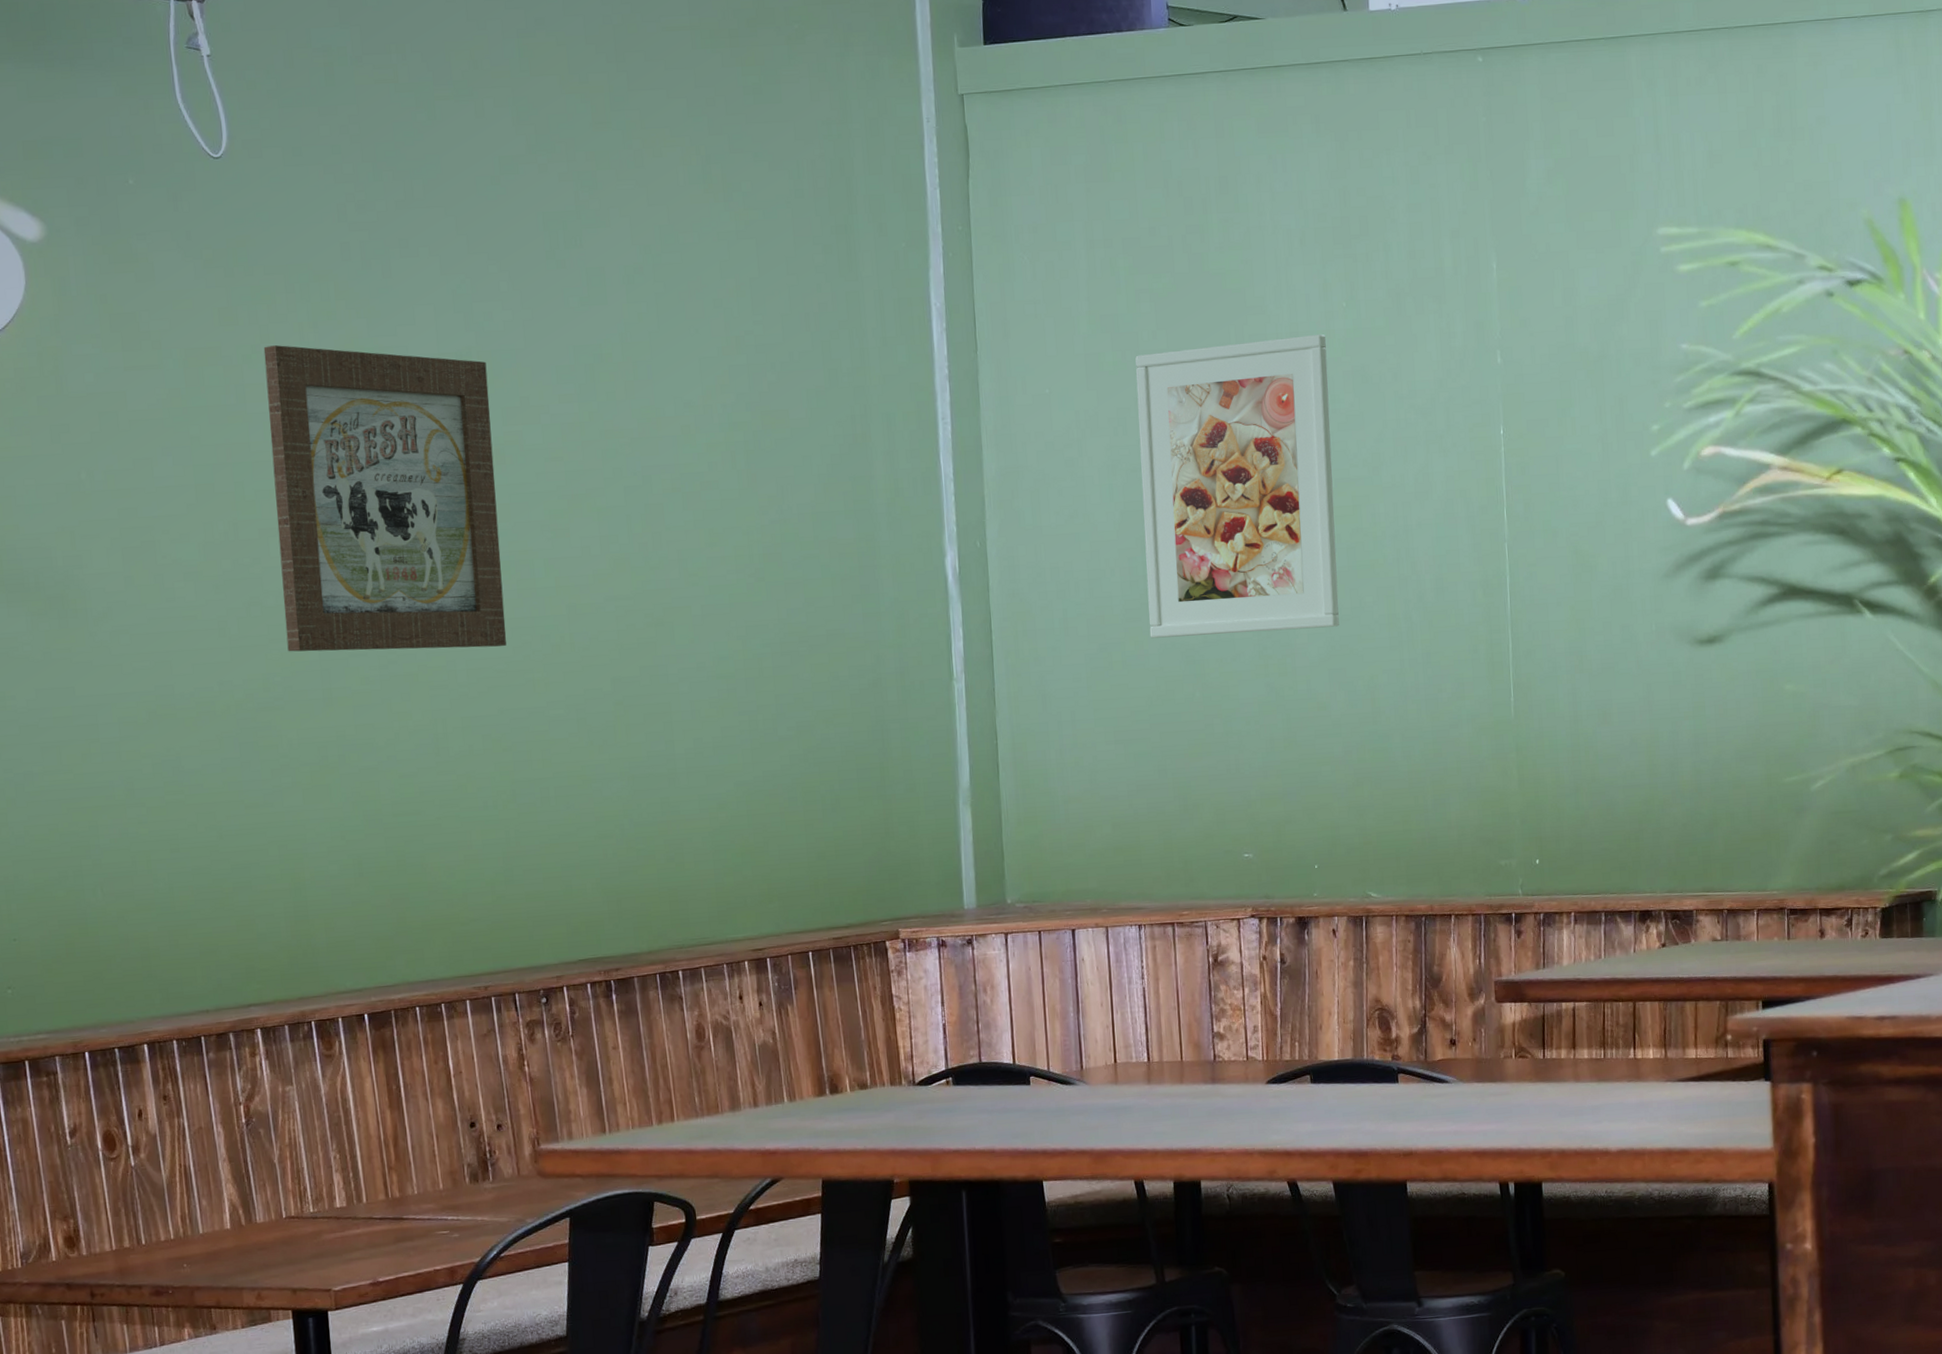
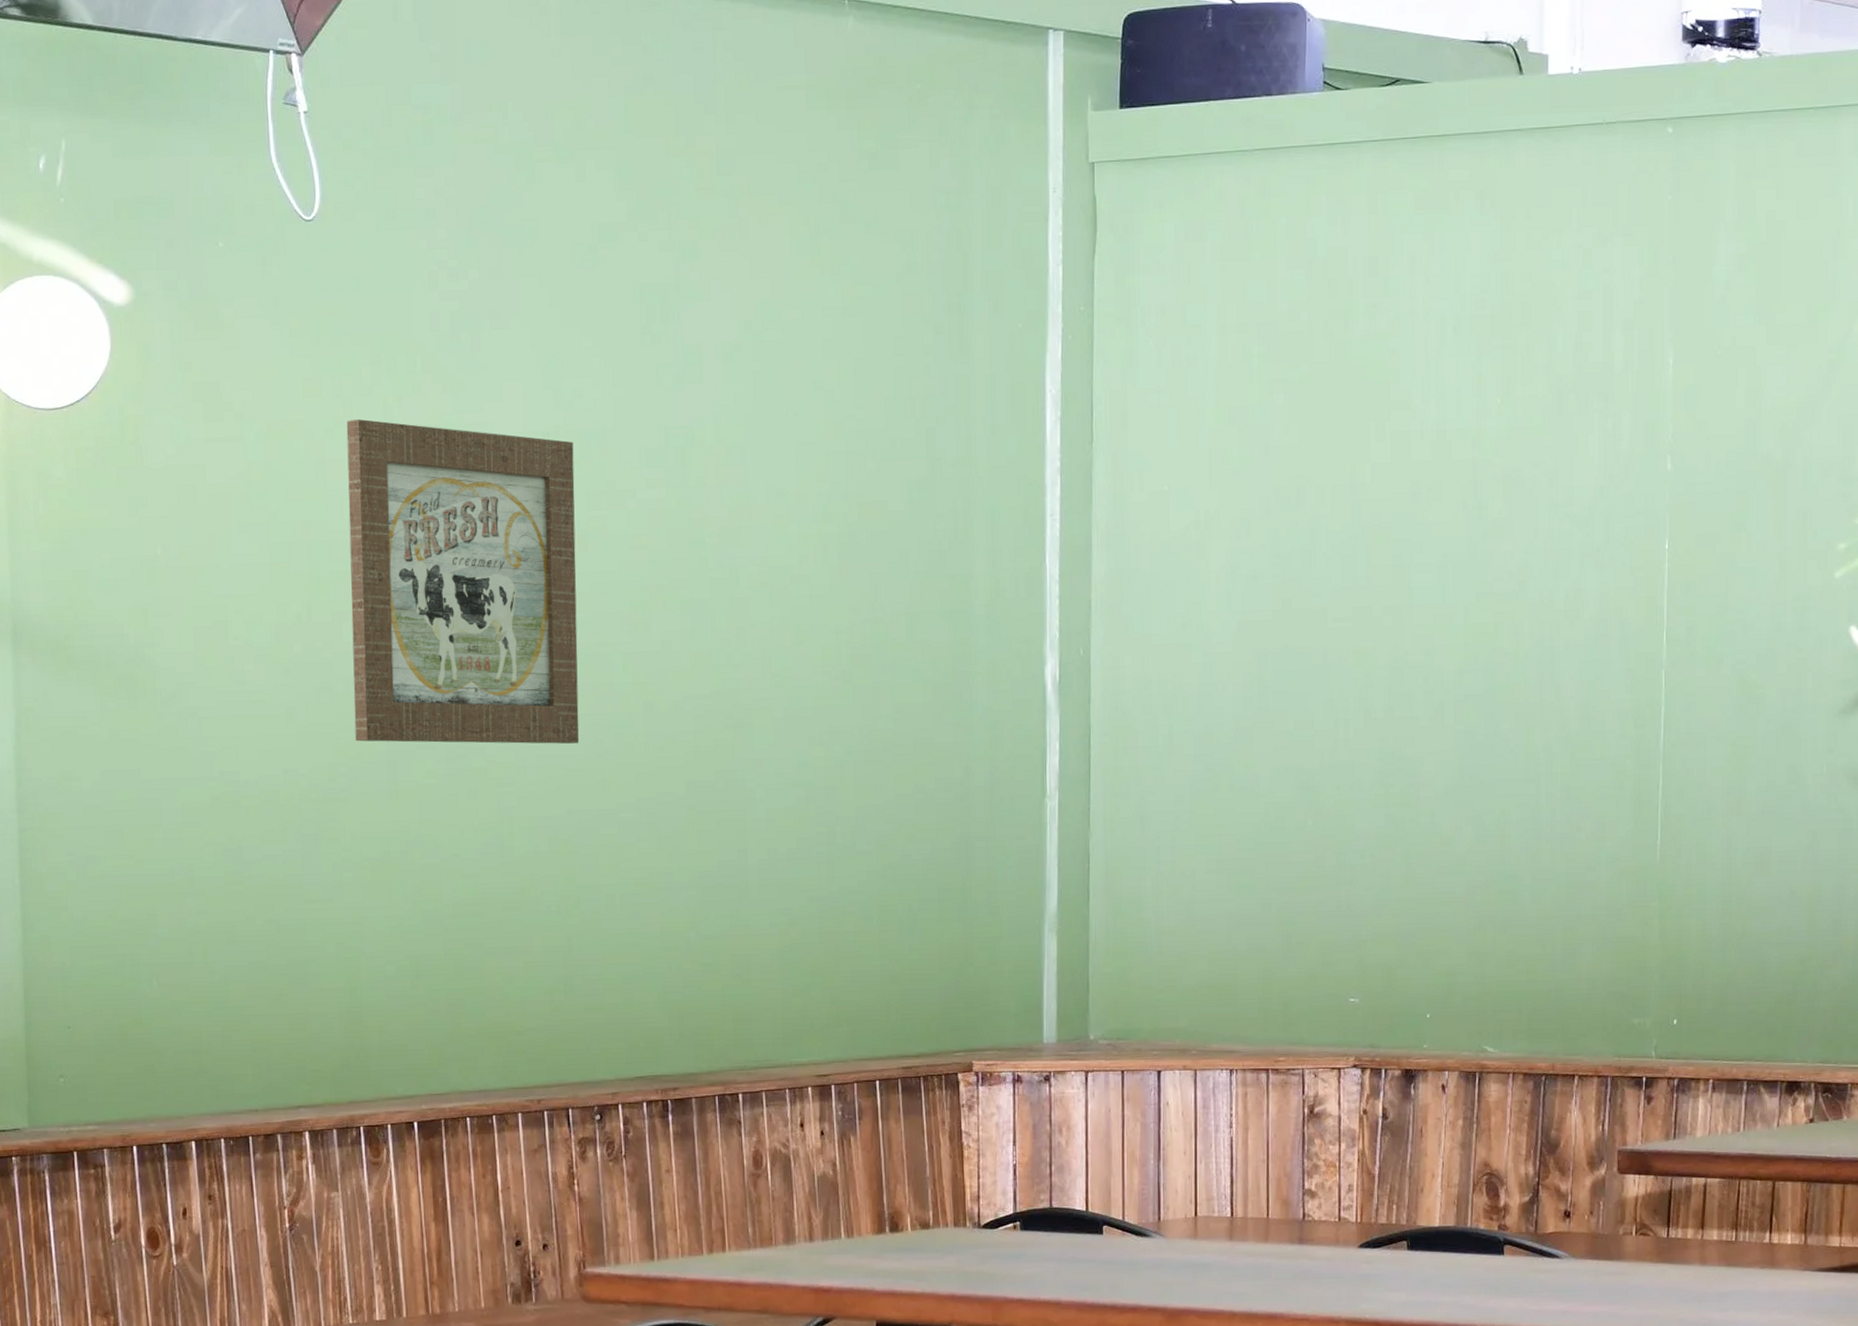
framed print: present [1135,334,1339,638] -> none [1261,432,1477,761]

